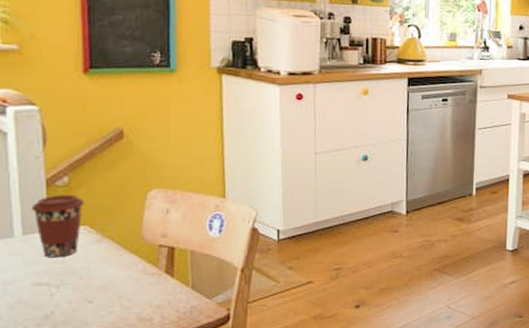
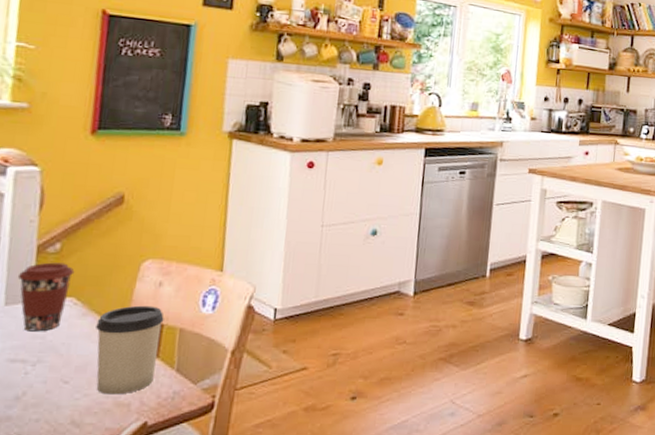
cup: none [112,231,175,311] -> present [96,305,164,395]

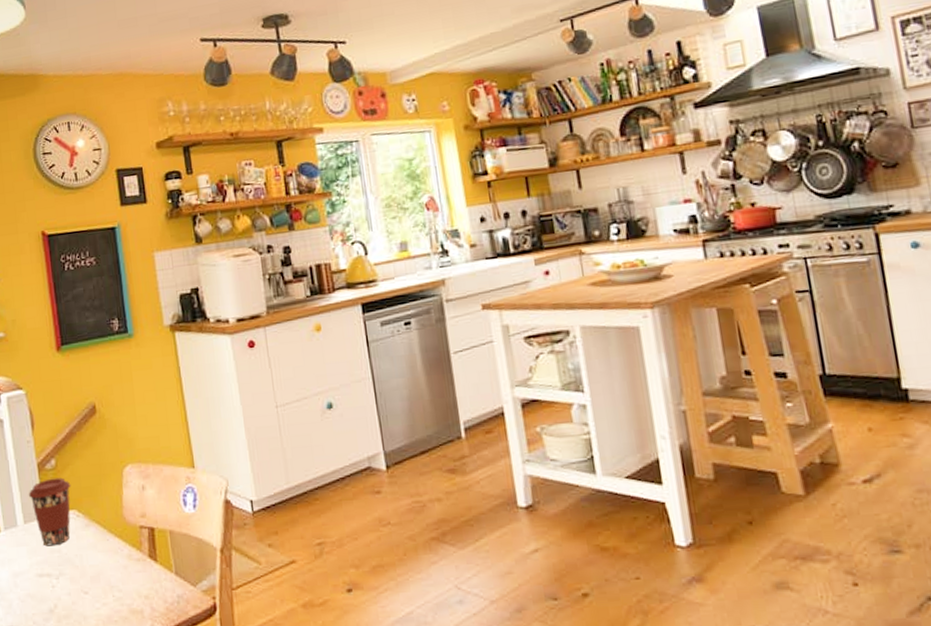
cup: present [96,305,164,395] -> none [98,510,158,603]

